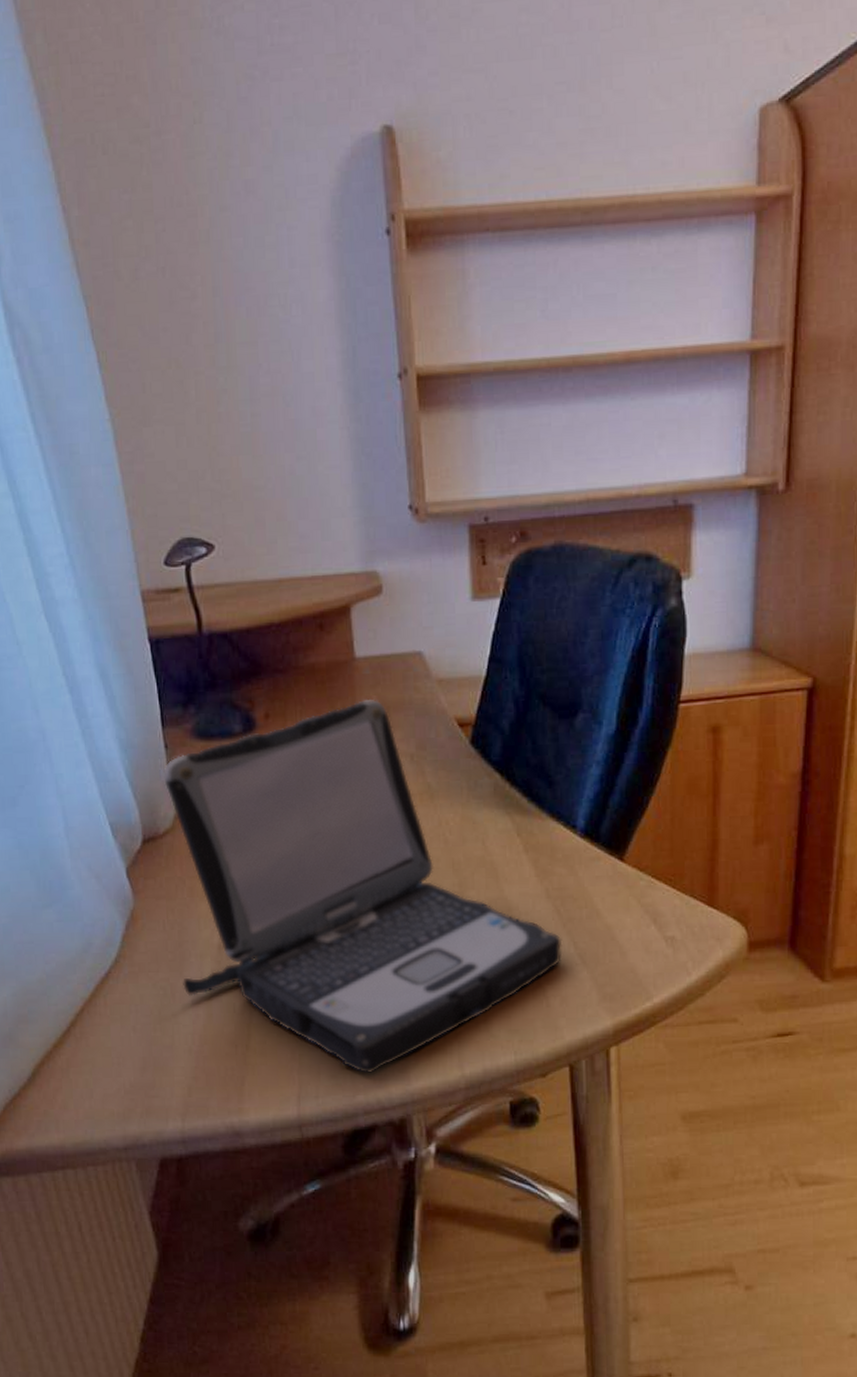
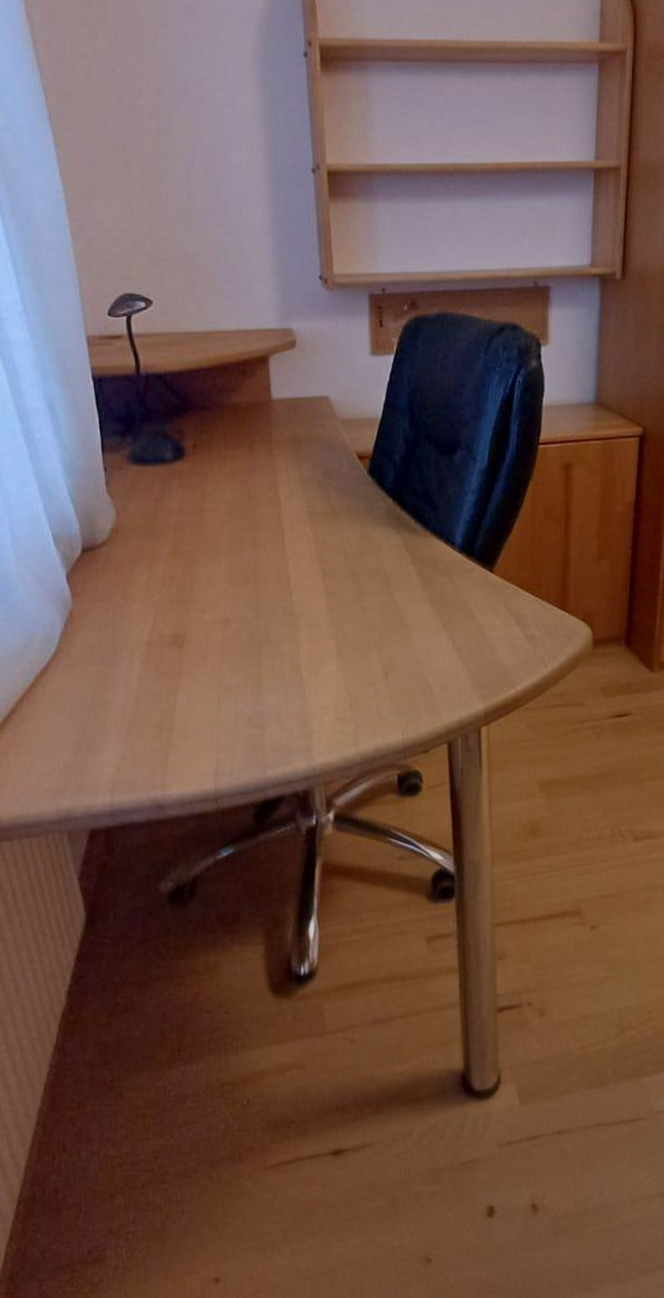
laptop: present [163,700,563,1074] -> none [102,435,443,752]

